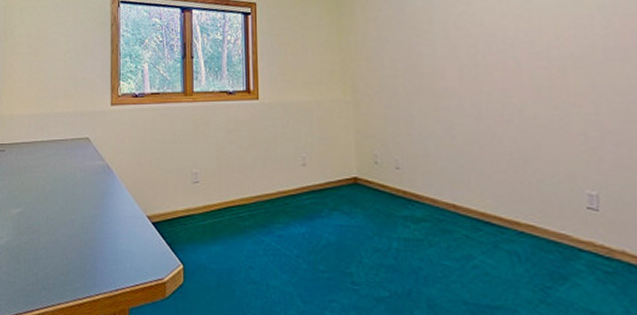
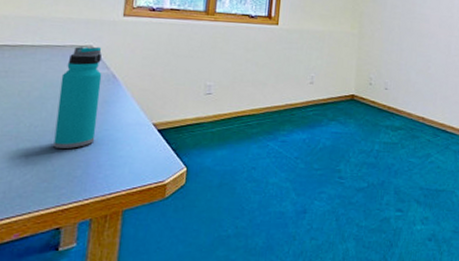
water bottle: none [66,138,99,242] -> present [53,46,102,149]

